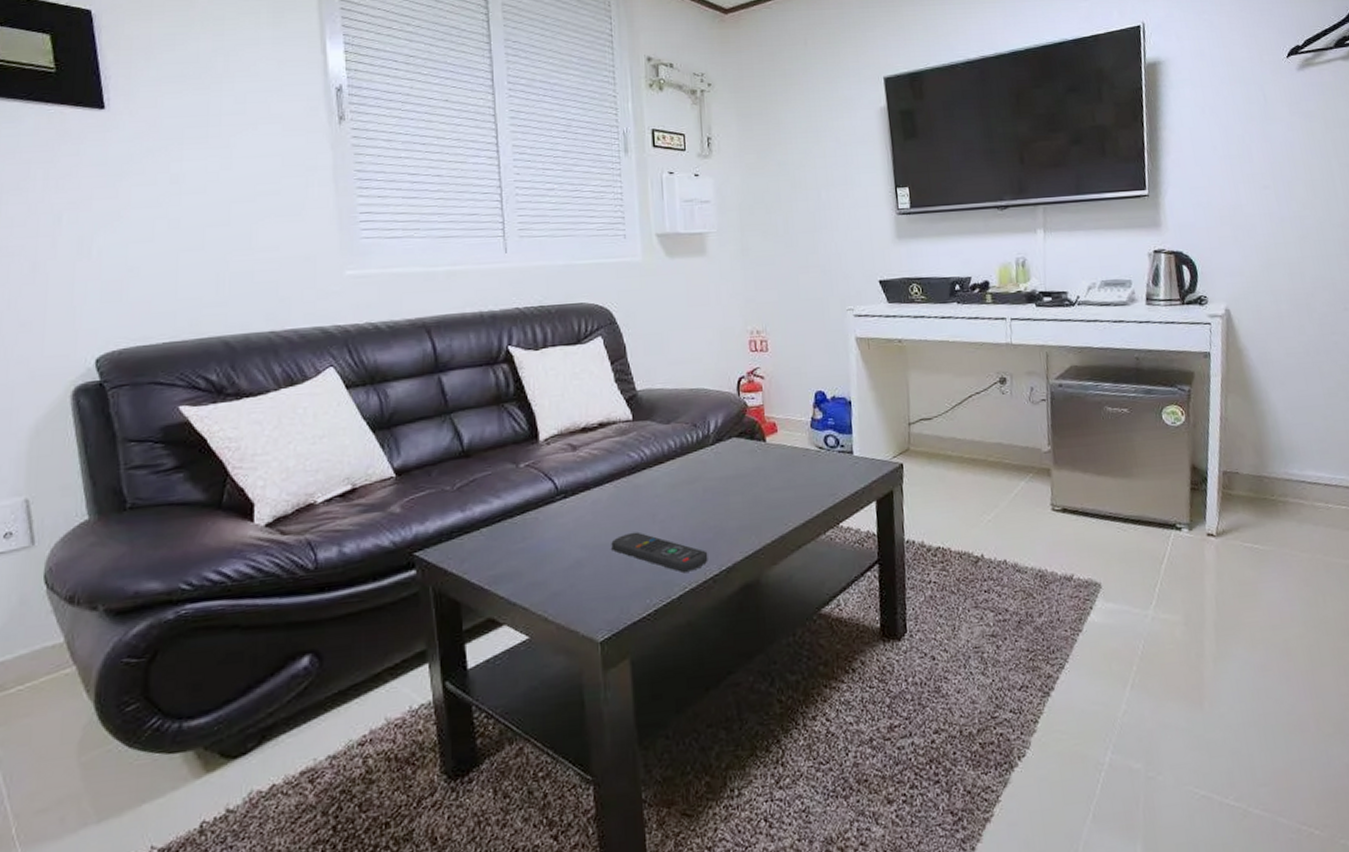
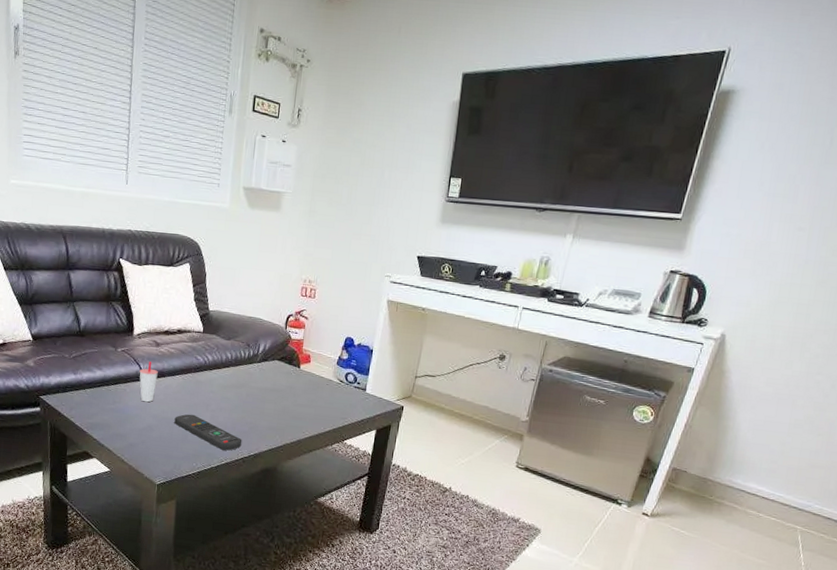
cup: none [553,472,580,530] -> present [139,361,158,402]

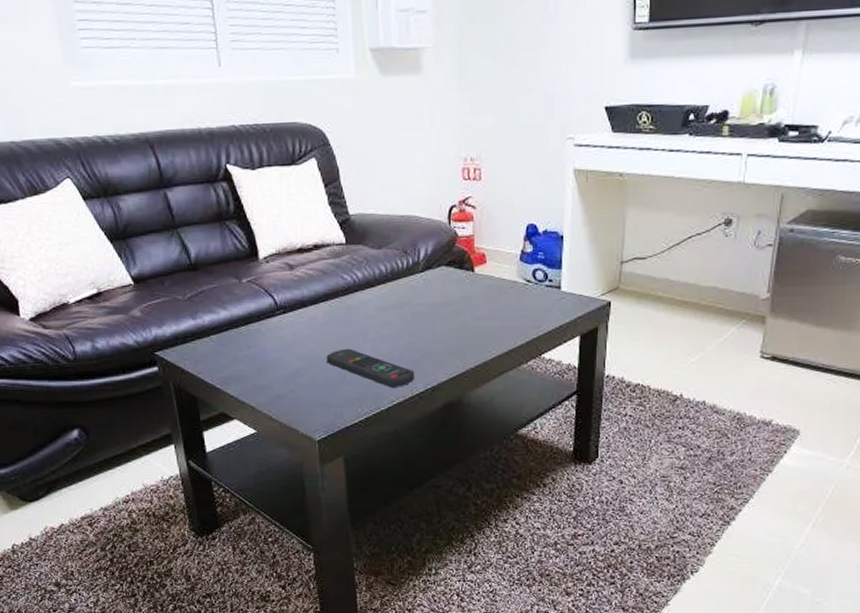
cup: present [139,361,158,402] -> none [273,290,298,342]

